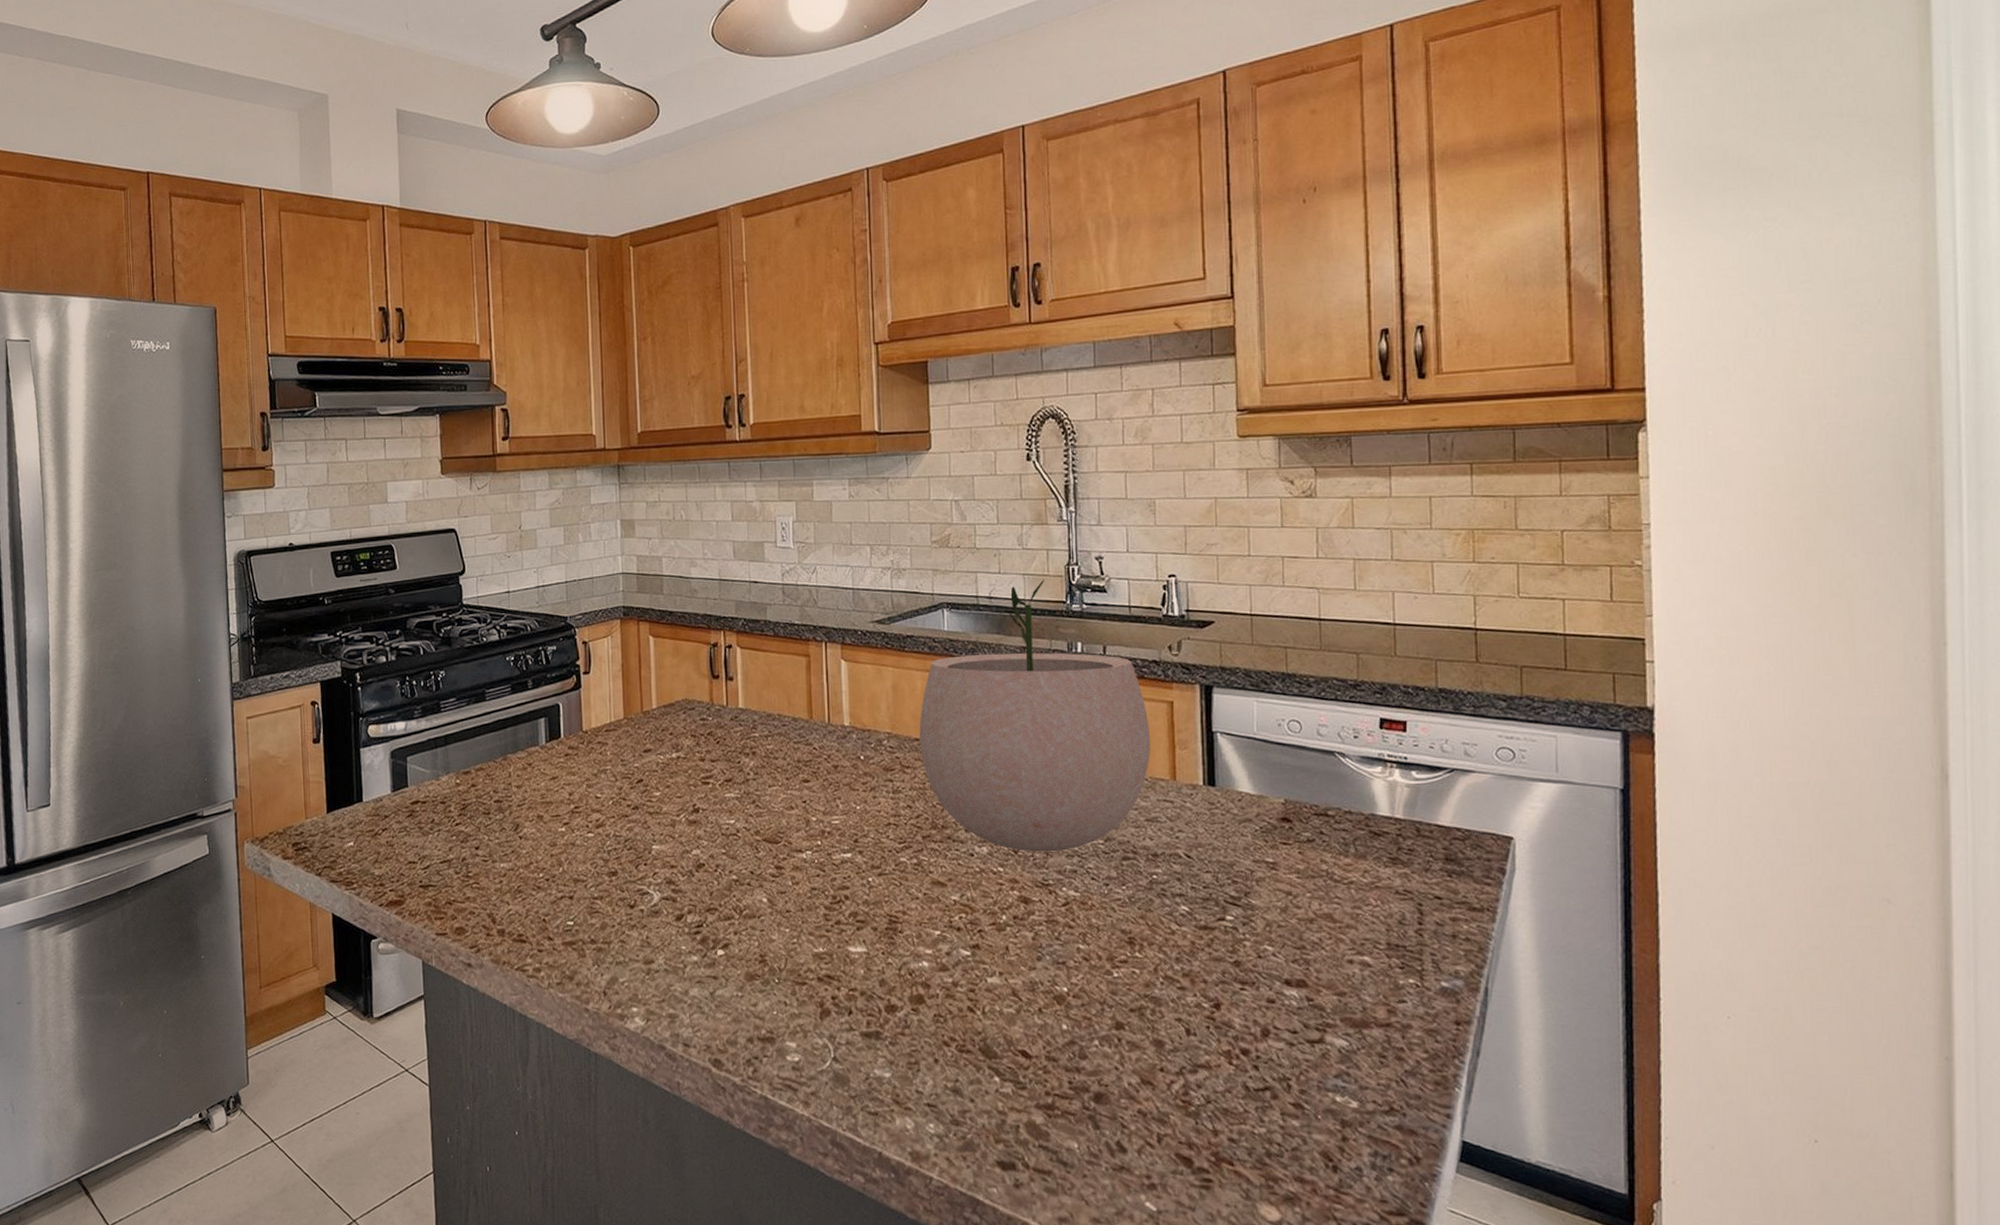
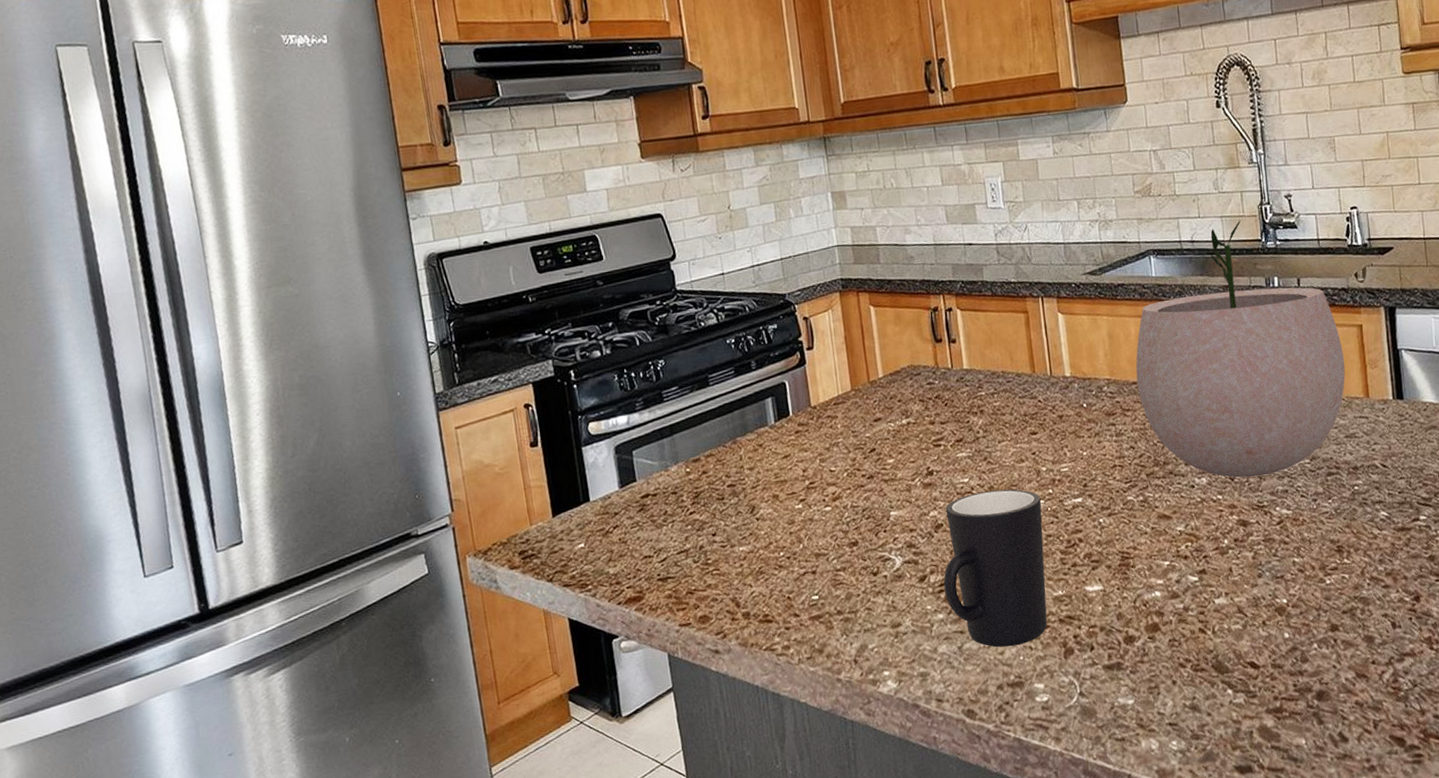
mug: none [701,835,809,999] -> present [943,489,1048,648]

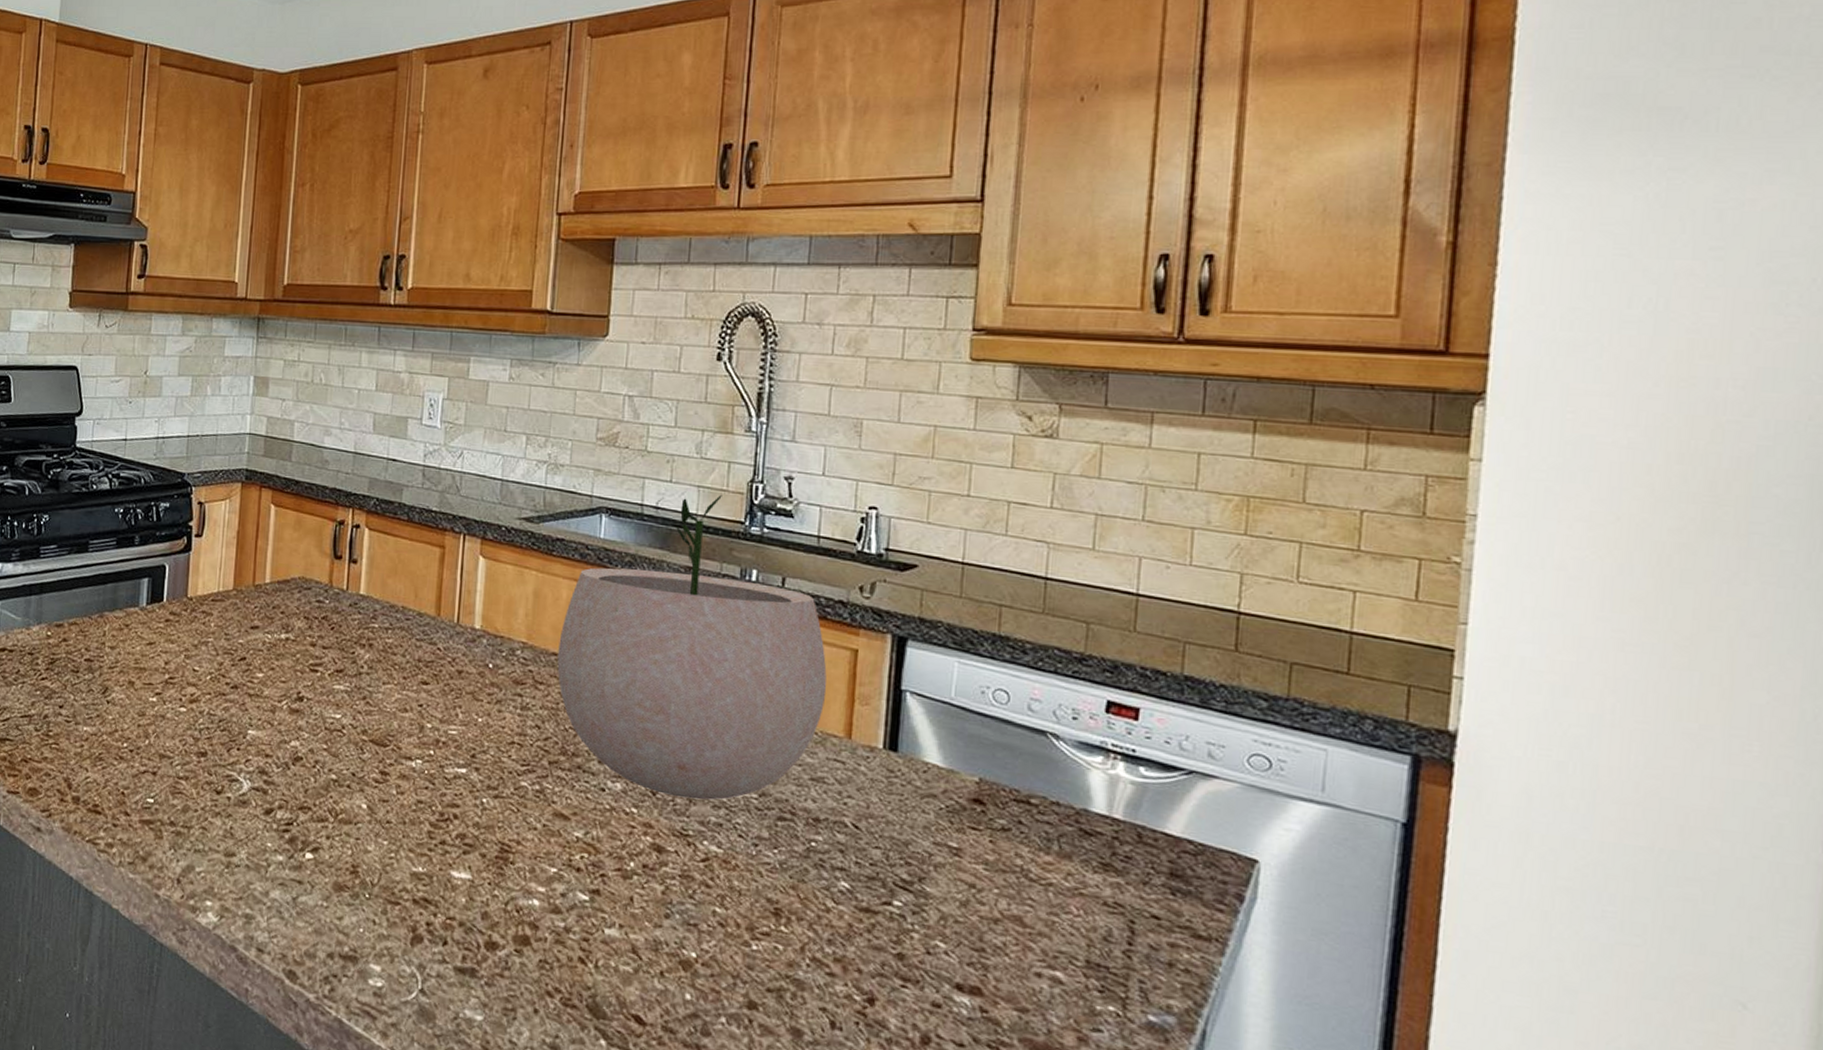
mug: present [943,489,1048,648] -> none [290,732,419,916]

